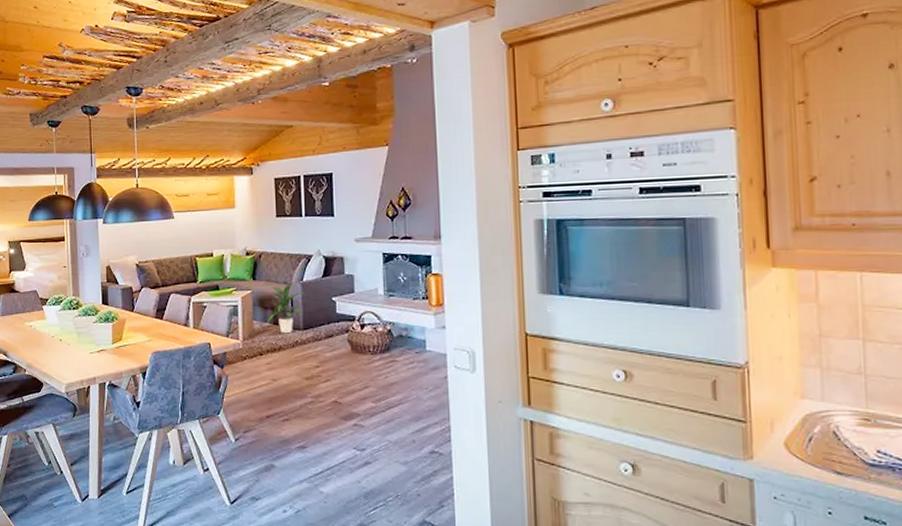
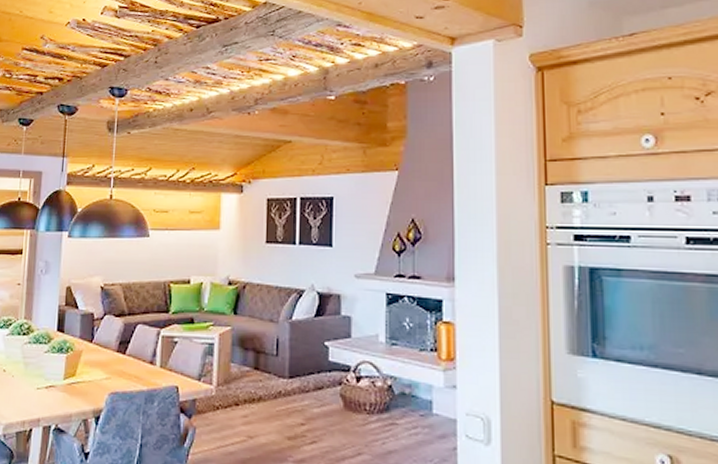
indoor plant: present [267,283,304,334] -> none [247,321,292,382]

